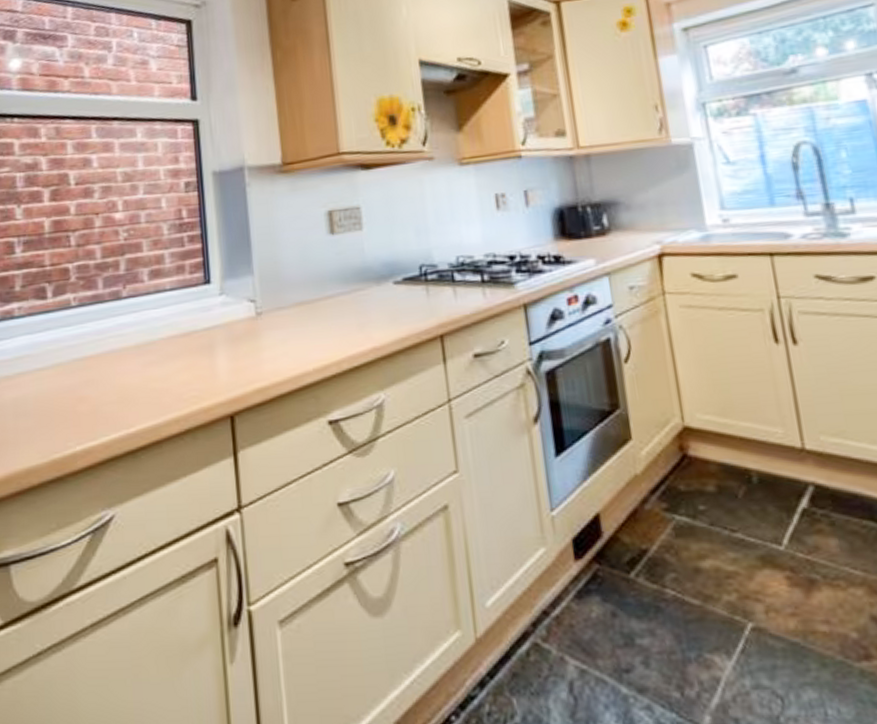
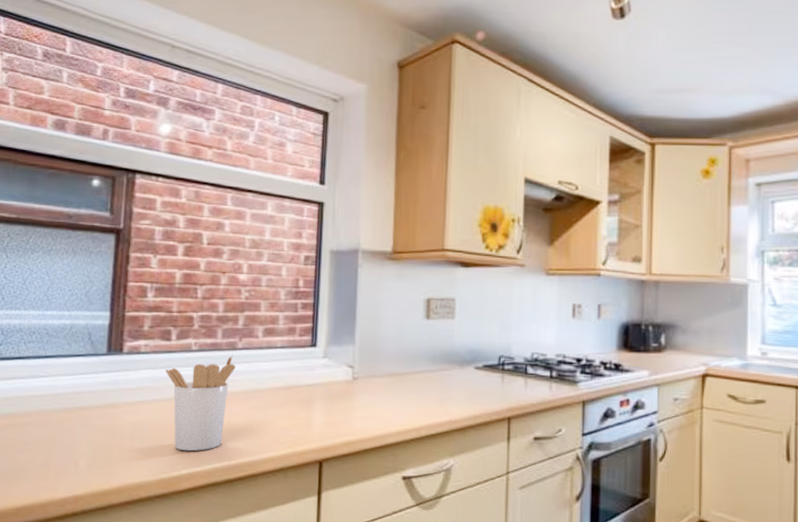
utensil holder: none [44,305,123,425] -> present [165,354,236,452]

